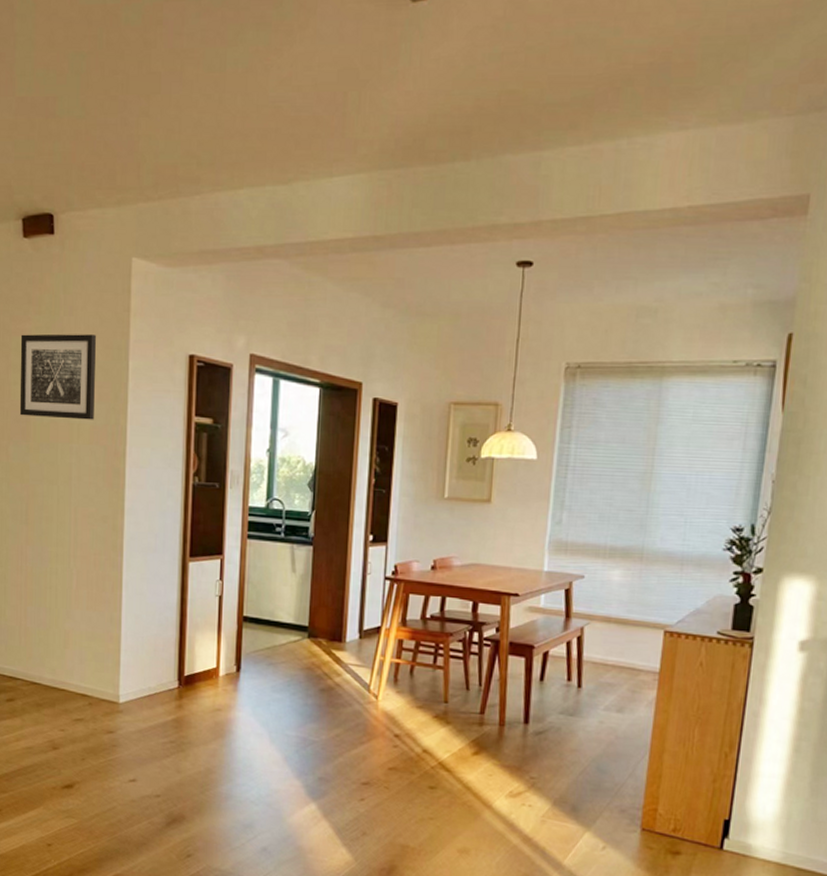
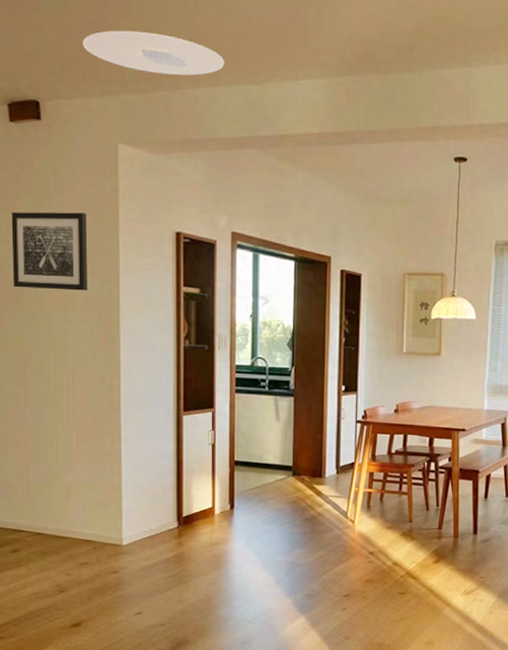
ceiling light: none [99,131,250,178] -> present [82,30,225,76]

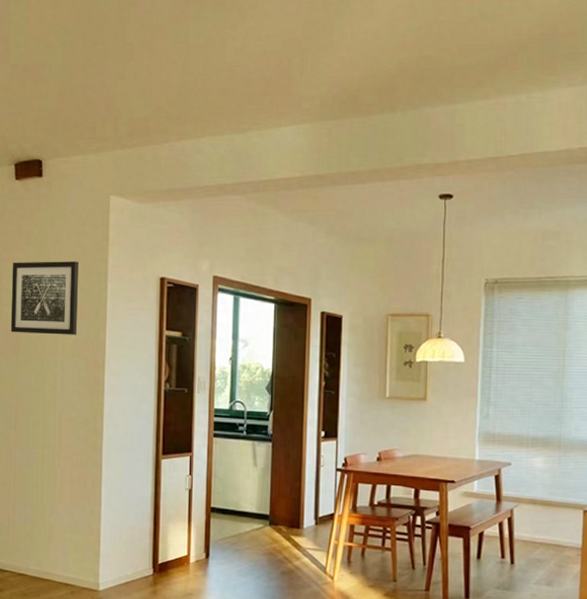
ceiling light: present [82,30,225,76] -> none [81,91,211,129]

